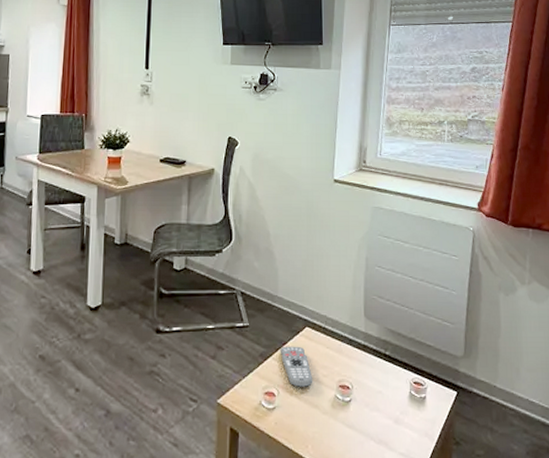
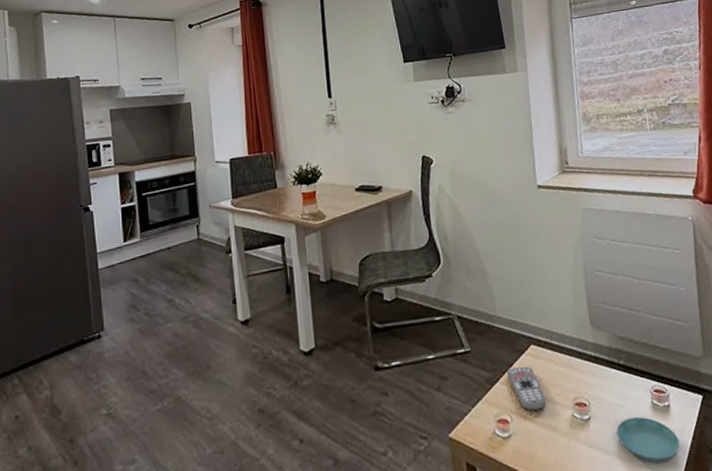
saucer: none [373,404,430,447] -> present [616,416,681,463]

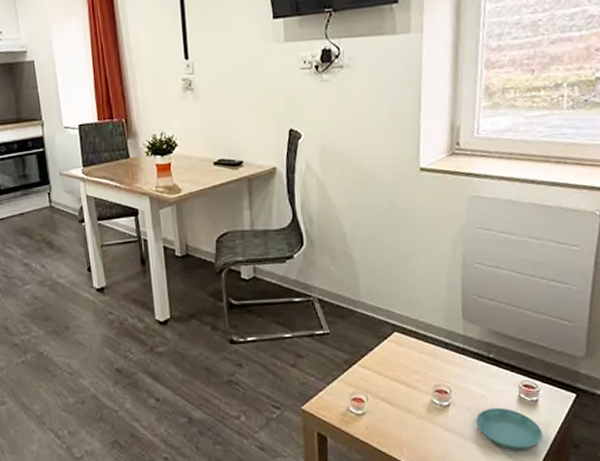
remote control: present [506,366,547,412] -> none [366,352,406,394]

